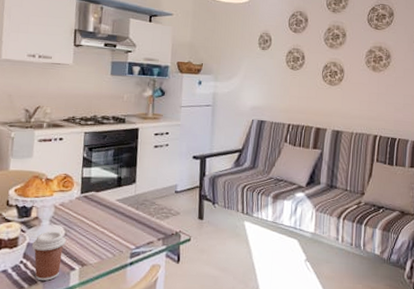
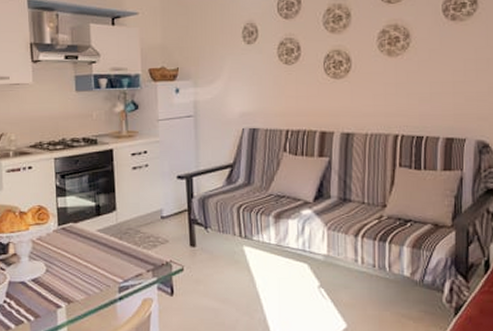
coffee cup: present [31,231,66,281] -> none [13,267,48,321]

